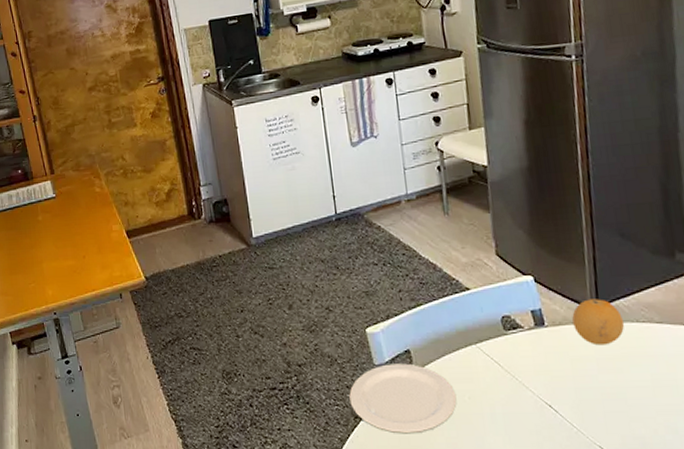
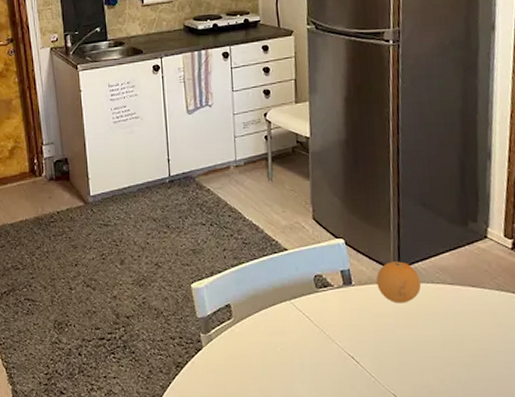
plate: present [349,363,457,434] -> none [172,317,270,382]

